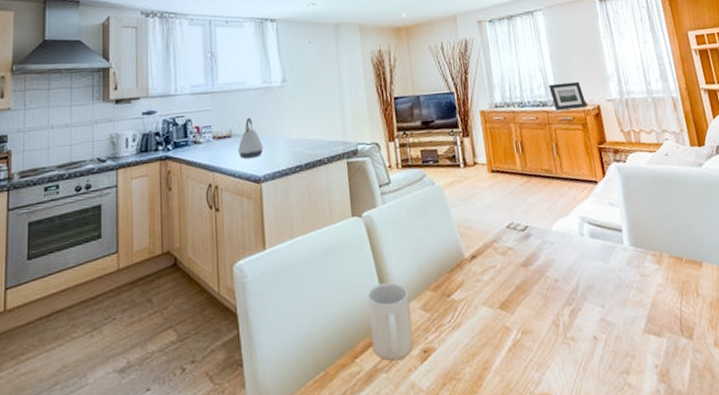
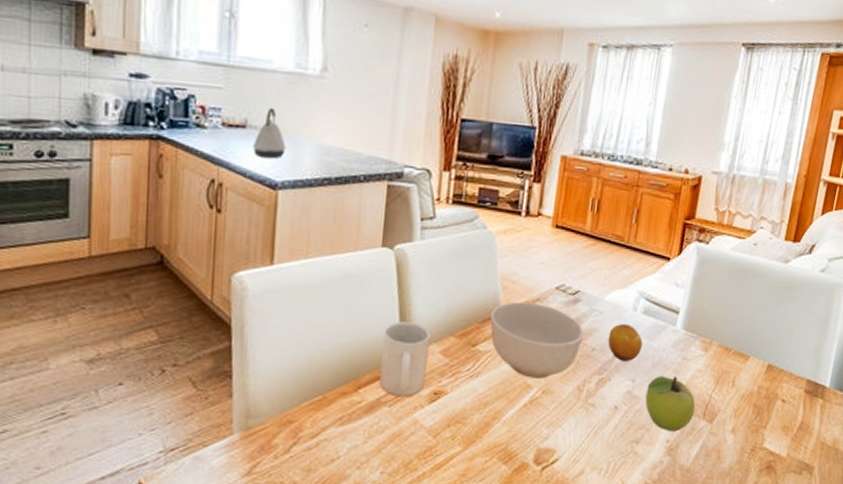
bowl: none [456,244,544,321] -> present [490,301,584,378]
picture frame: present [549,81,587,111] -> none [649,140,688,175]
fruit: none [565,250,601,288] -> present [607,324,643,361]
fruit: none [617,294,672,356] -> present [645,376,696,432]

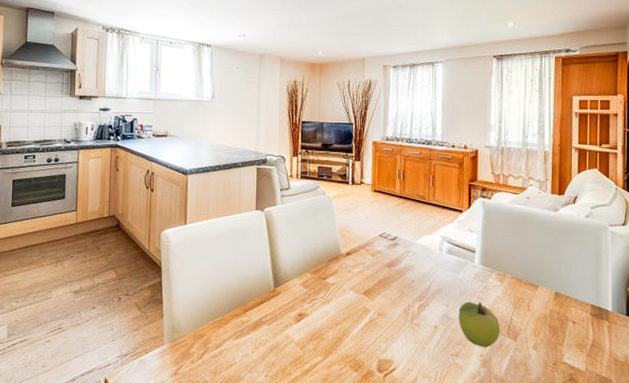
kettle: present [252,107,286,158] -> none [171,123,192,154]
mug: present [378,322,430,397] -> none [259,262,293,318]
bowl: present [490,301,584,378] -> none [334,246,404,304]
fruit: present [607,324,643,361] -> none [423,261,450,290]

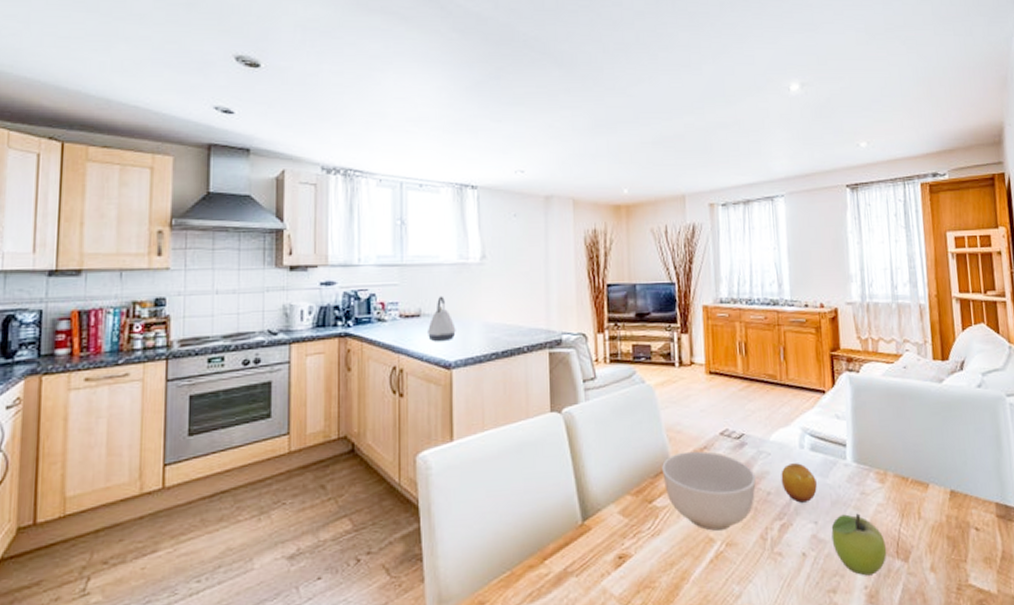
kettle: none [171,123,192,154] -> present [426,296,456,341]
bowl: none [334,246,404,304] -> present [662,451,756,531]
fruit: none [423,261,450,290] -> present [781,463,817,503]

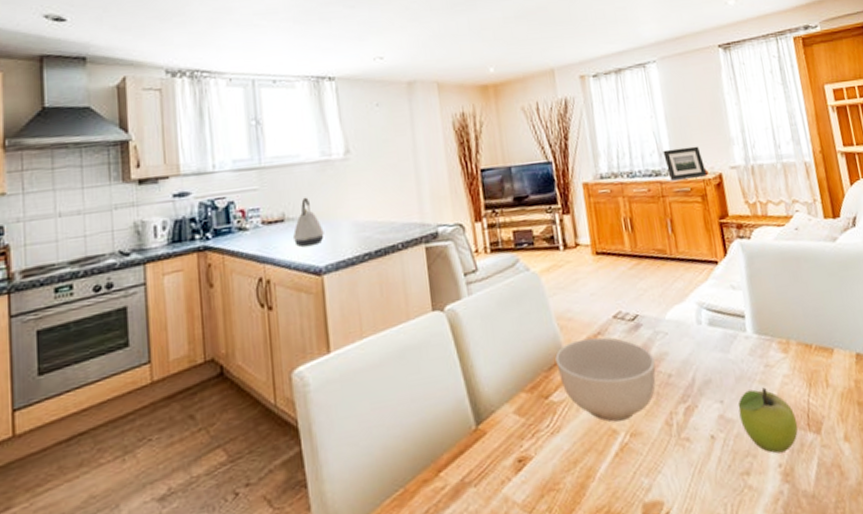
fruit: present [781,463,817,503] -> none [680,340,720,383]
picture frame: none [782,280,824,311] -> present [663,146,708,181]

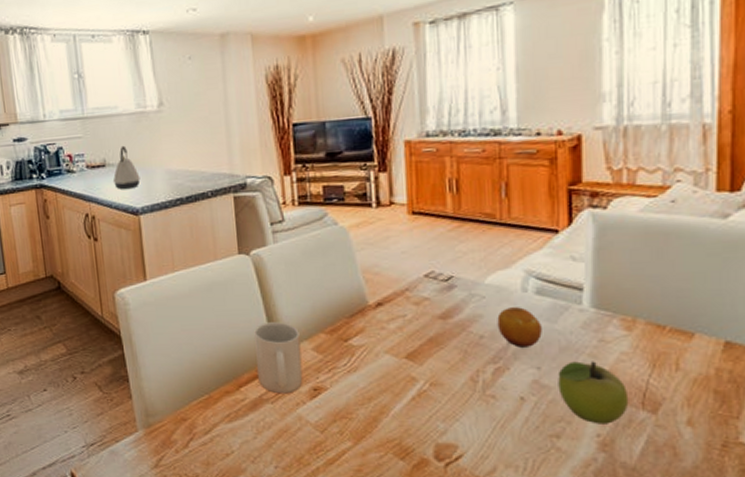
mug: none [452,384,507,473] -> present [253,322,303,394]
bowl: present [555,337,656,422] -> none [358,293,466,371]
picture frame: present [663,146,708,181] -> none [507,102,562,141]
fruit: none [680,340,720,383] -> present [497,307,542,348]

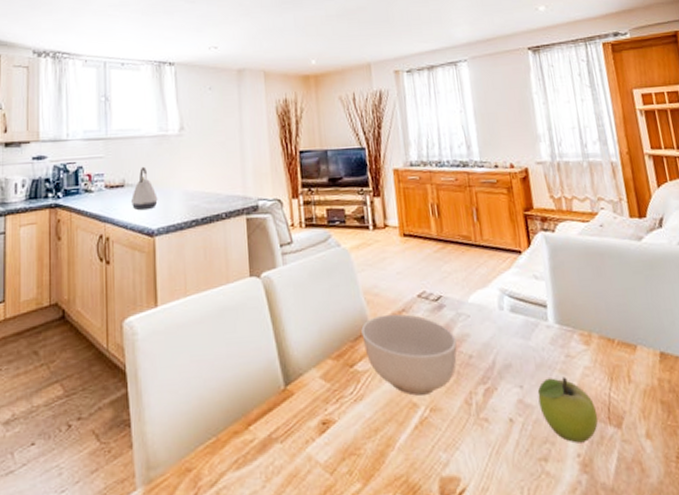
mug: present [253,322,303,394] -> none [263,348,312,431]
bowl: none [358,293,466,371] -> present [361,313,457,396]
fruit: present [497,307,542,348] -> none [481,325,520,366]

